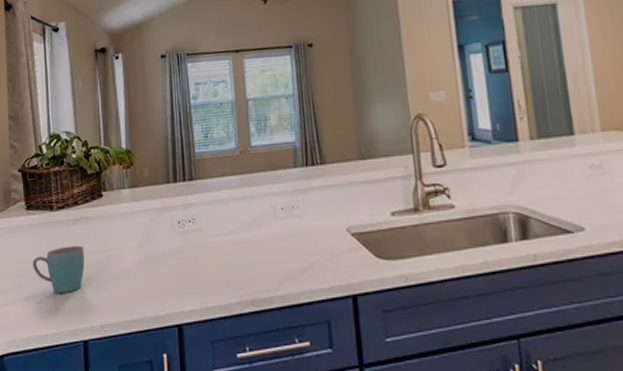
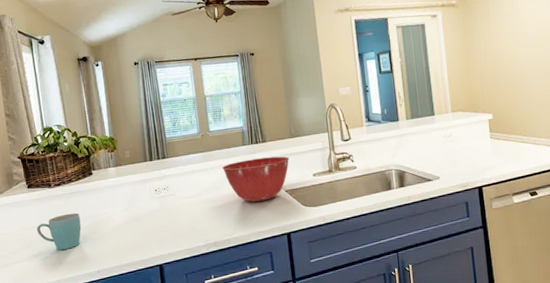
mixing bowl: none [266,184,358,247] -> present [222,156,290,202]

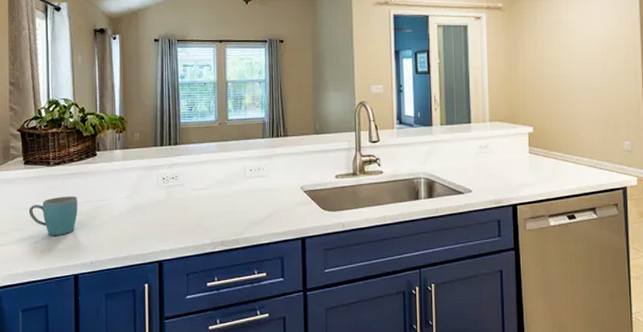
mixing bowl: present [222,156,290,202] -> none [238,153,312,200]

